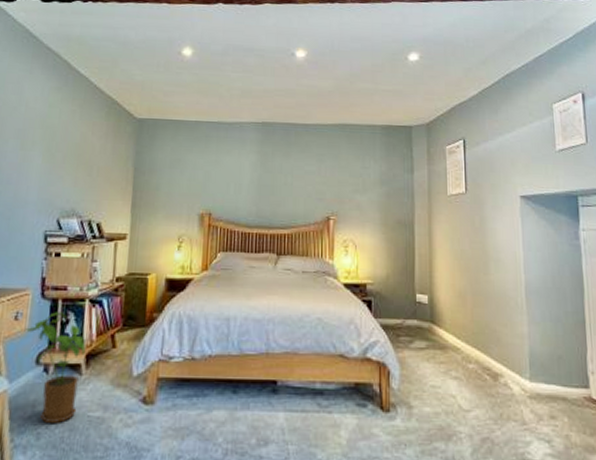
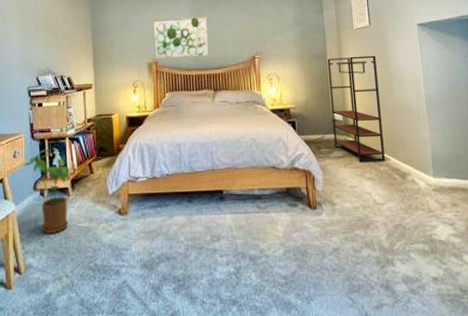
wall art: none [208,161,277,212] -> present [153,17,209,60]
bookshelf: none [414,227,475,358] -> present [327,55,385,163]

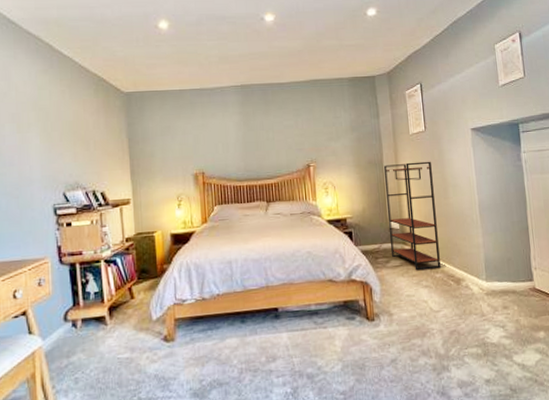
house plant: present [23,149,71,233] -> none [50,274,108,369]
wall art: present [153,17,209,60] -> none [198,122,261,170]

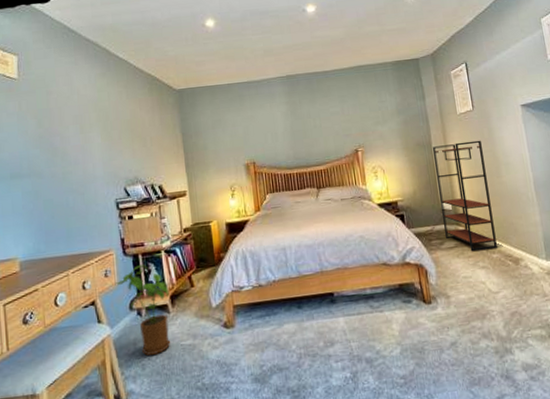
house plant: none [50,274,108,369] -> present [116,264,171,356]

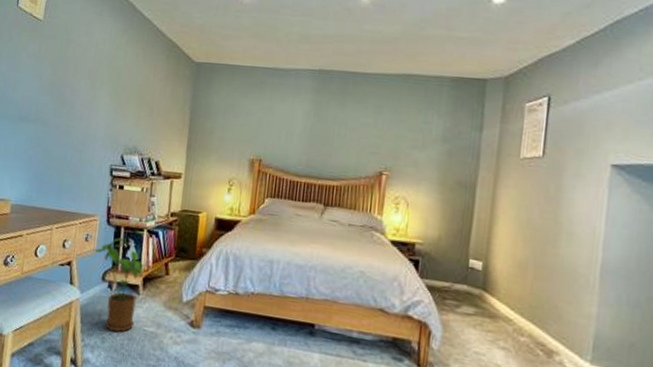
bookshelf: present [433,140,497,252] -> none [465,190,543,332]

